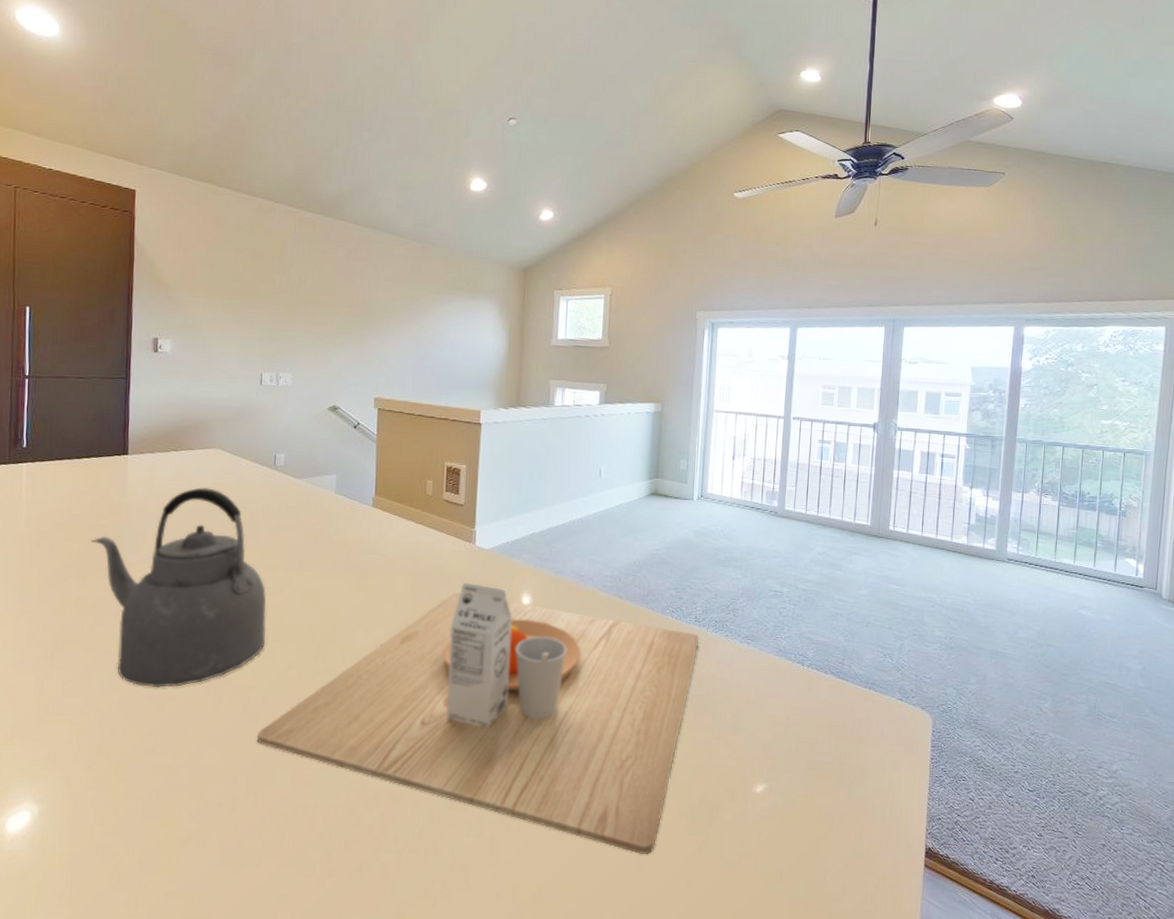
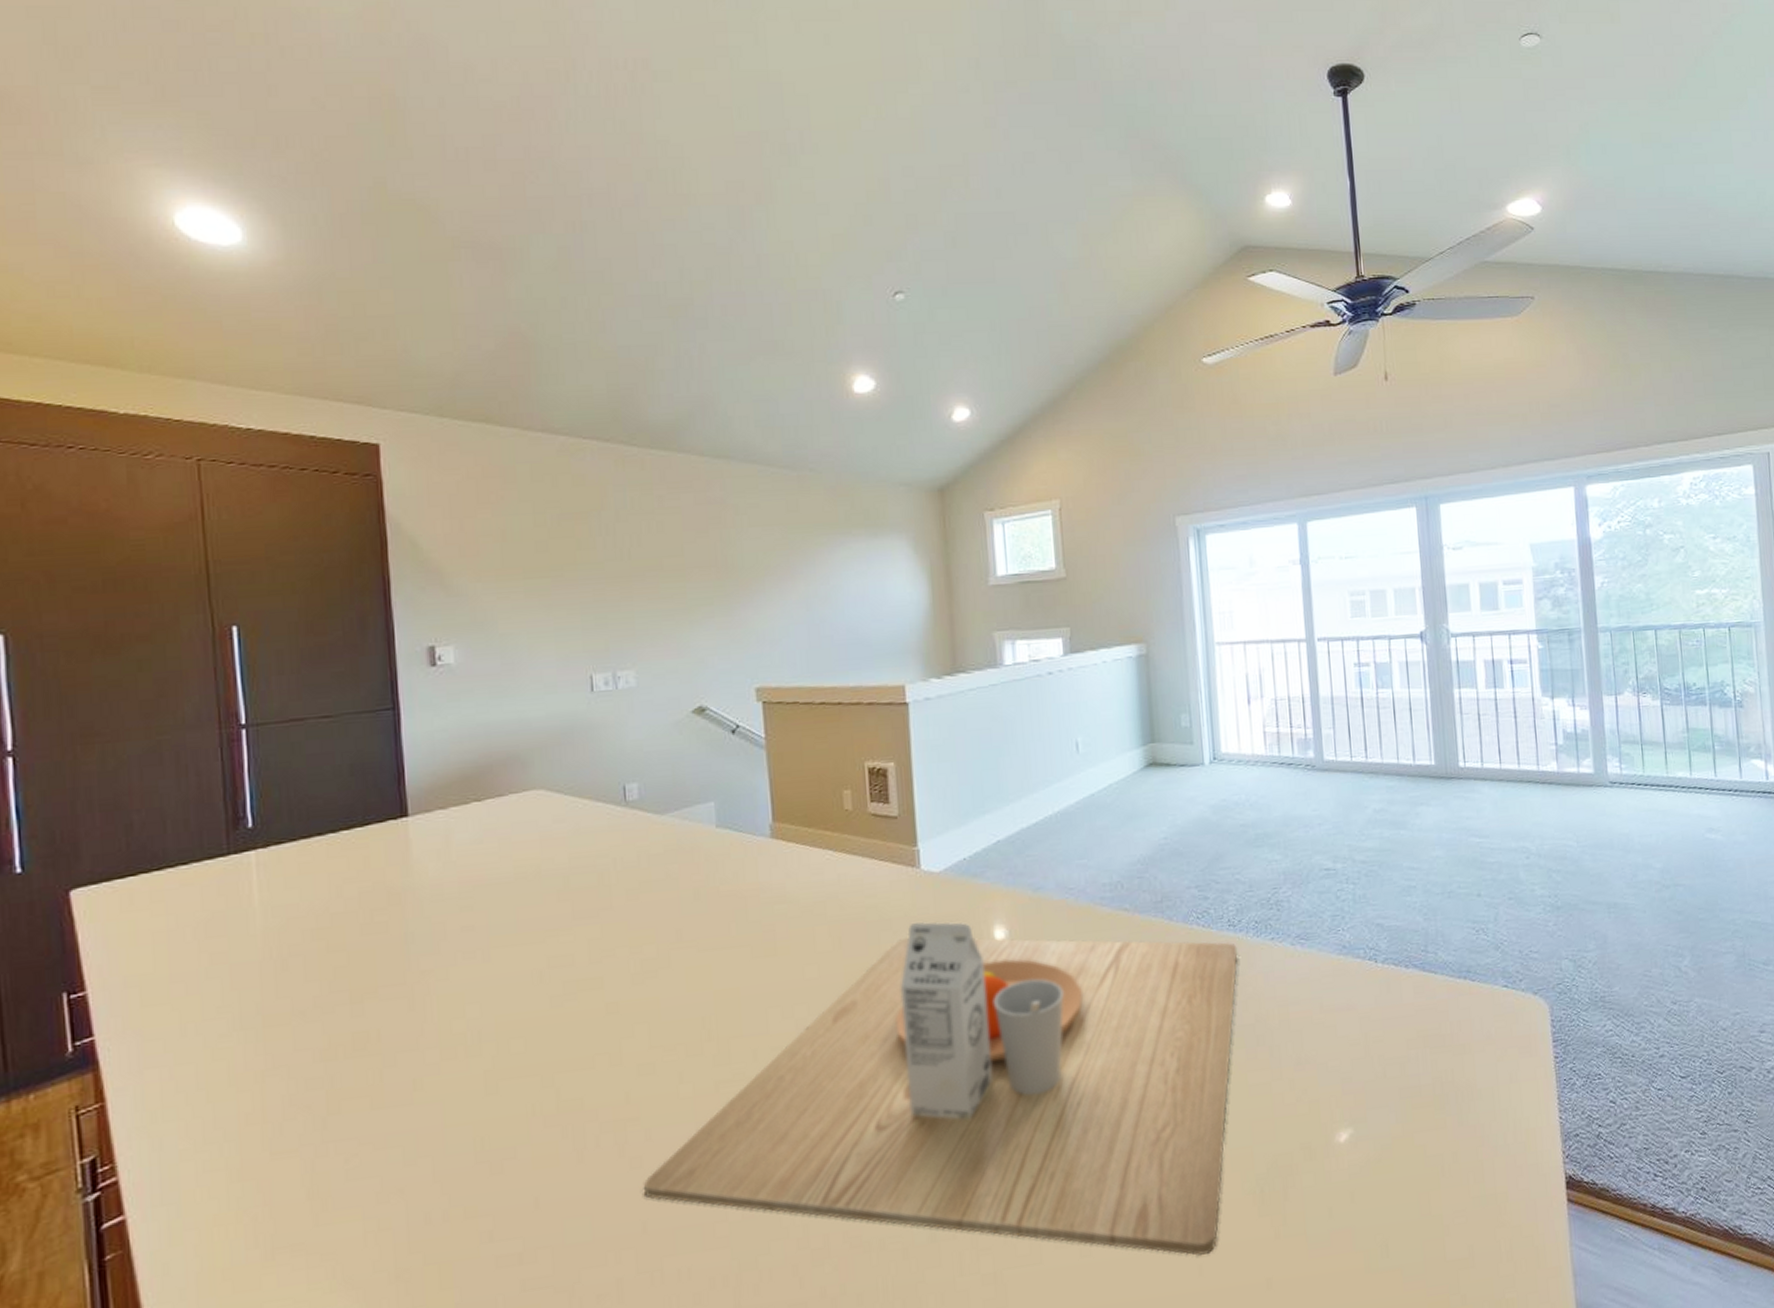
kettle: present [90,487,266,688] -> none [364,845,641,1146]

